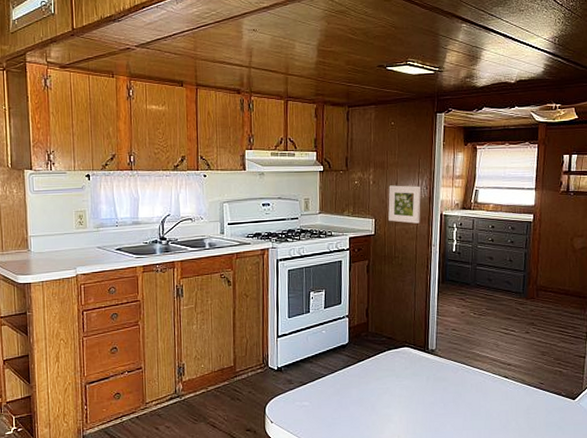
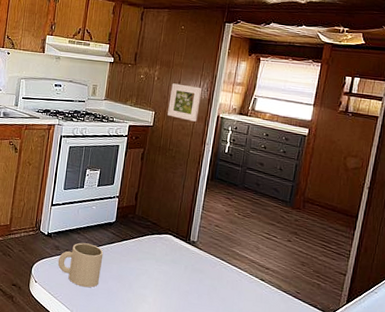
mug: none [292,371,341,419] -> present [58,242,104,288]

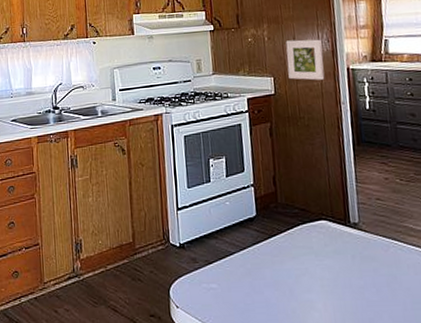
mug: present [58,242,104,288] -> none [198,248,253,304]

